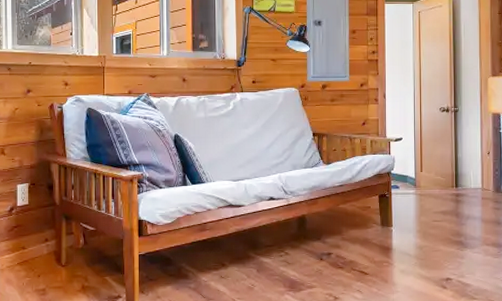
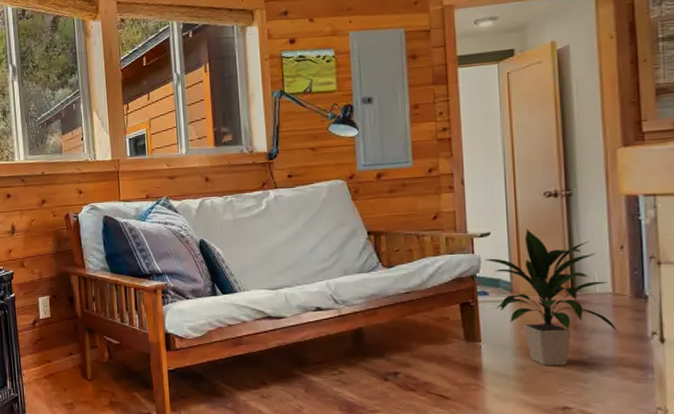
indoor plant: none [398,136,485,245] -> present [485,229,619,365]

